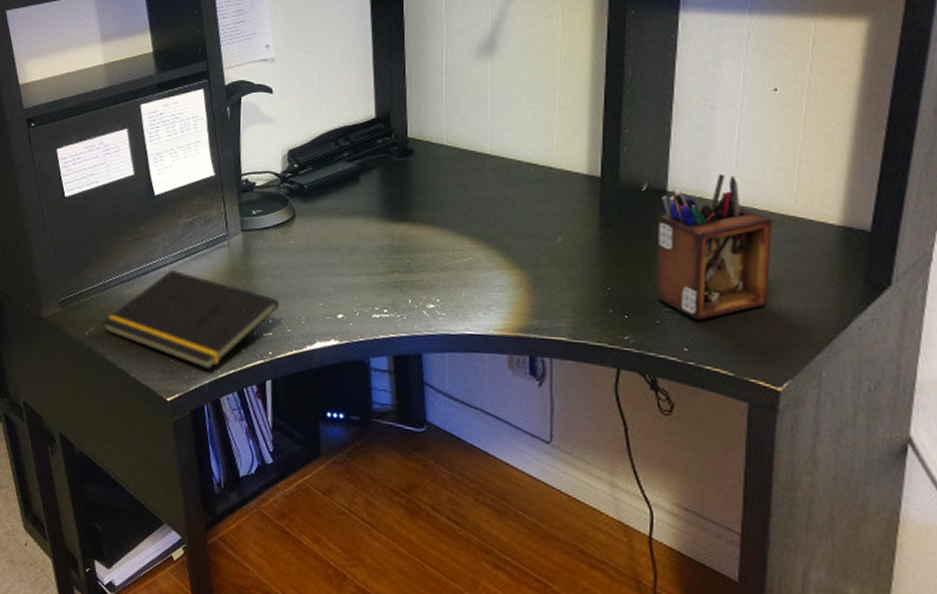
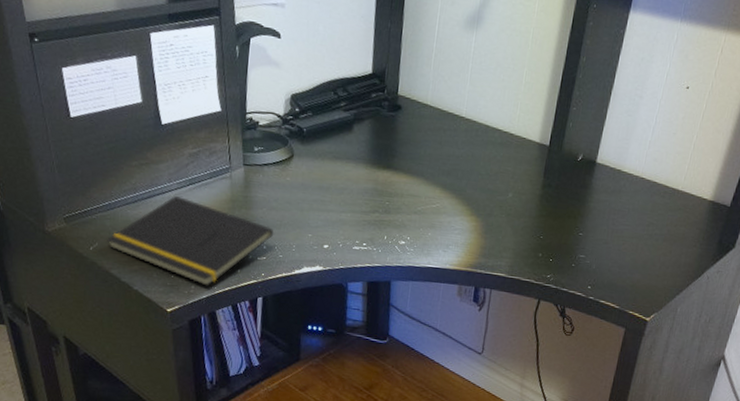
desk organizer: present [656,173,773,320] -> none [575,152,667,266]

